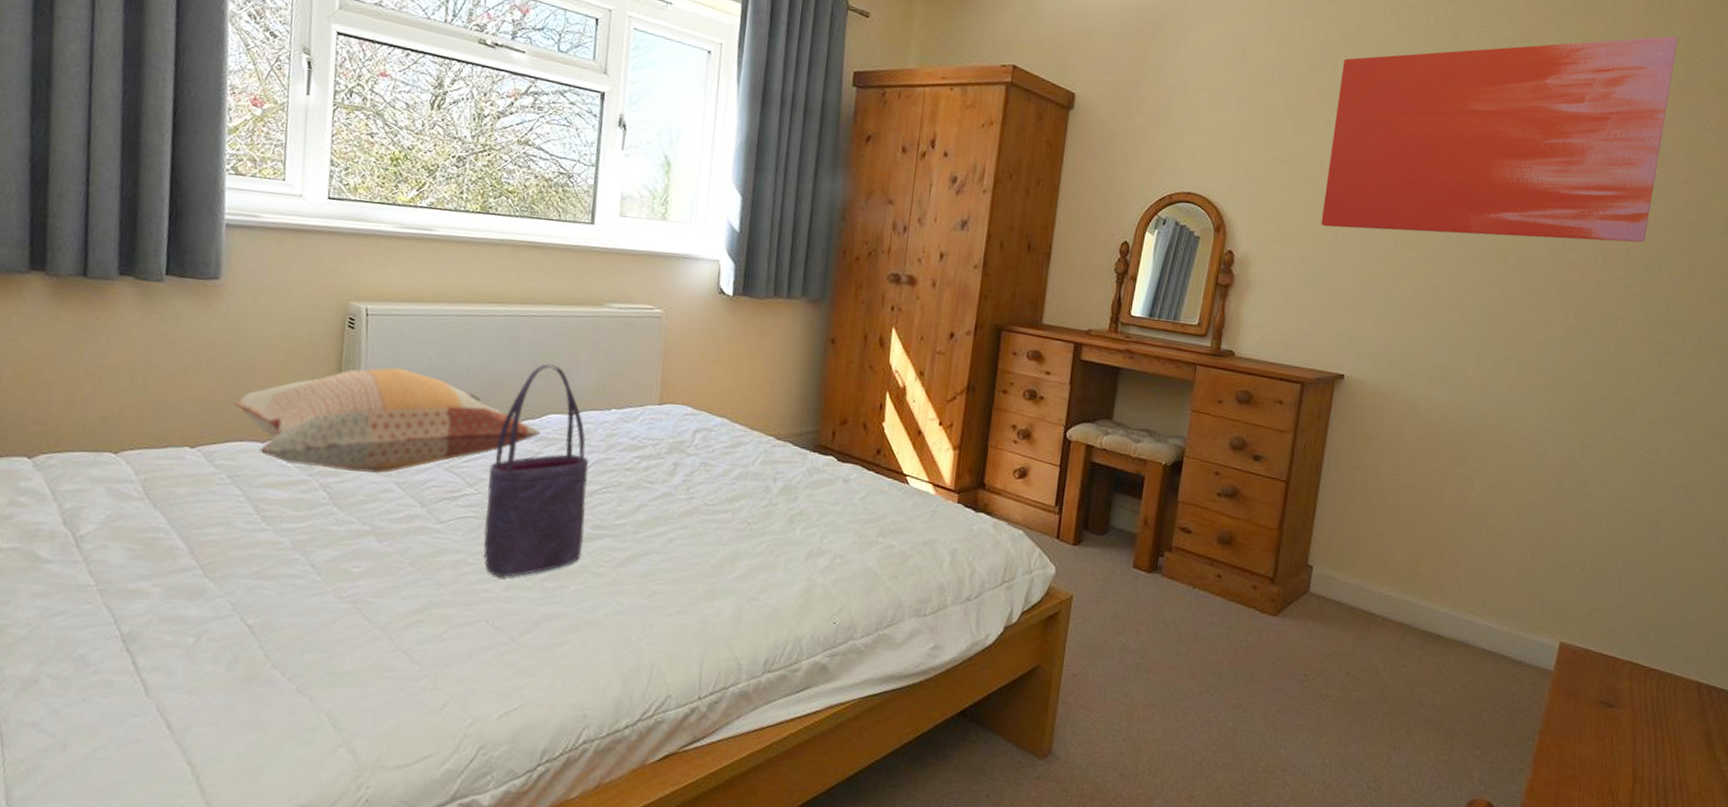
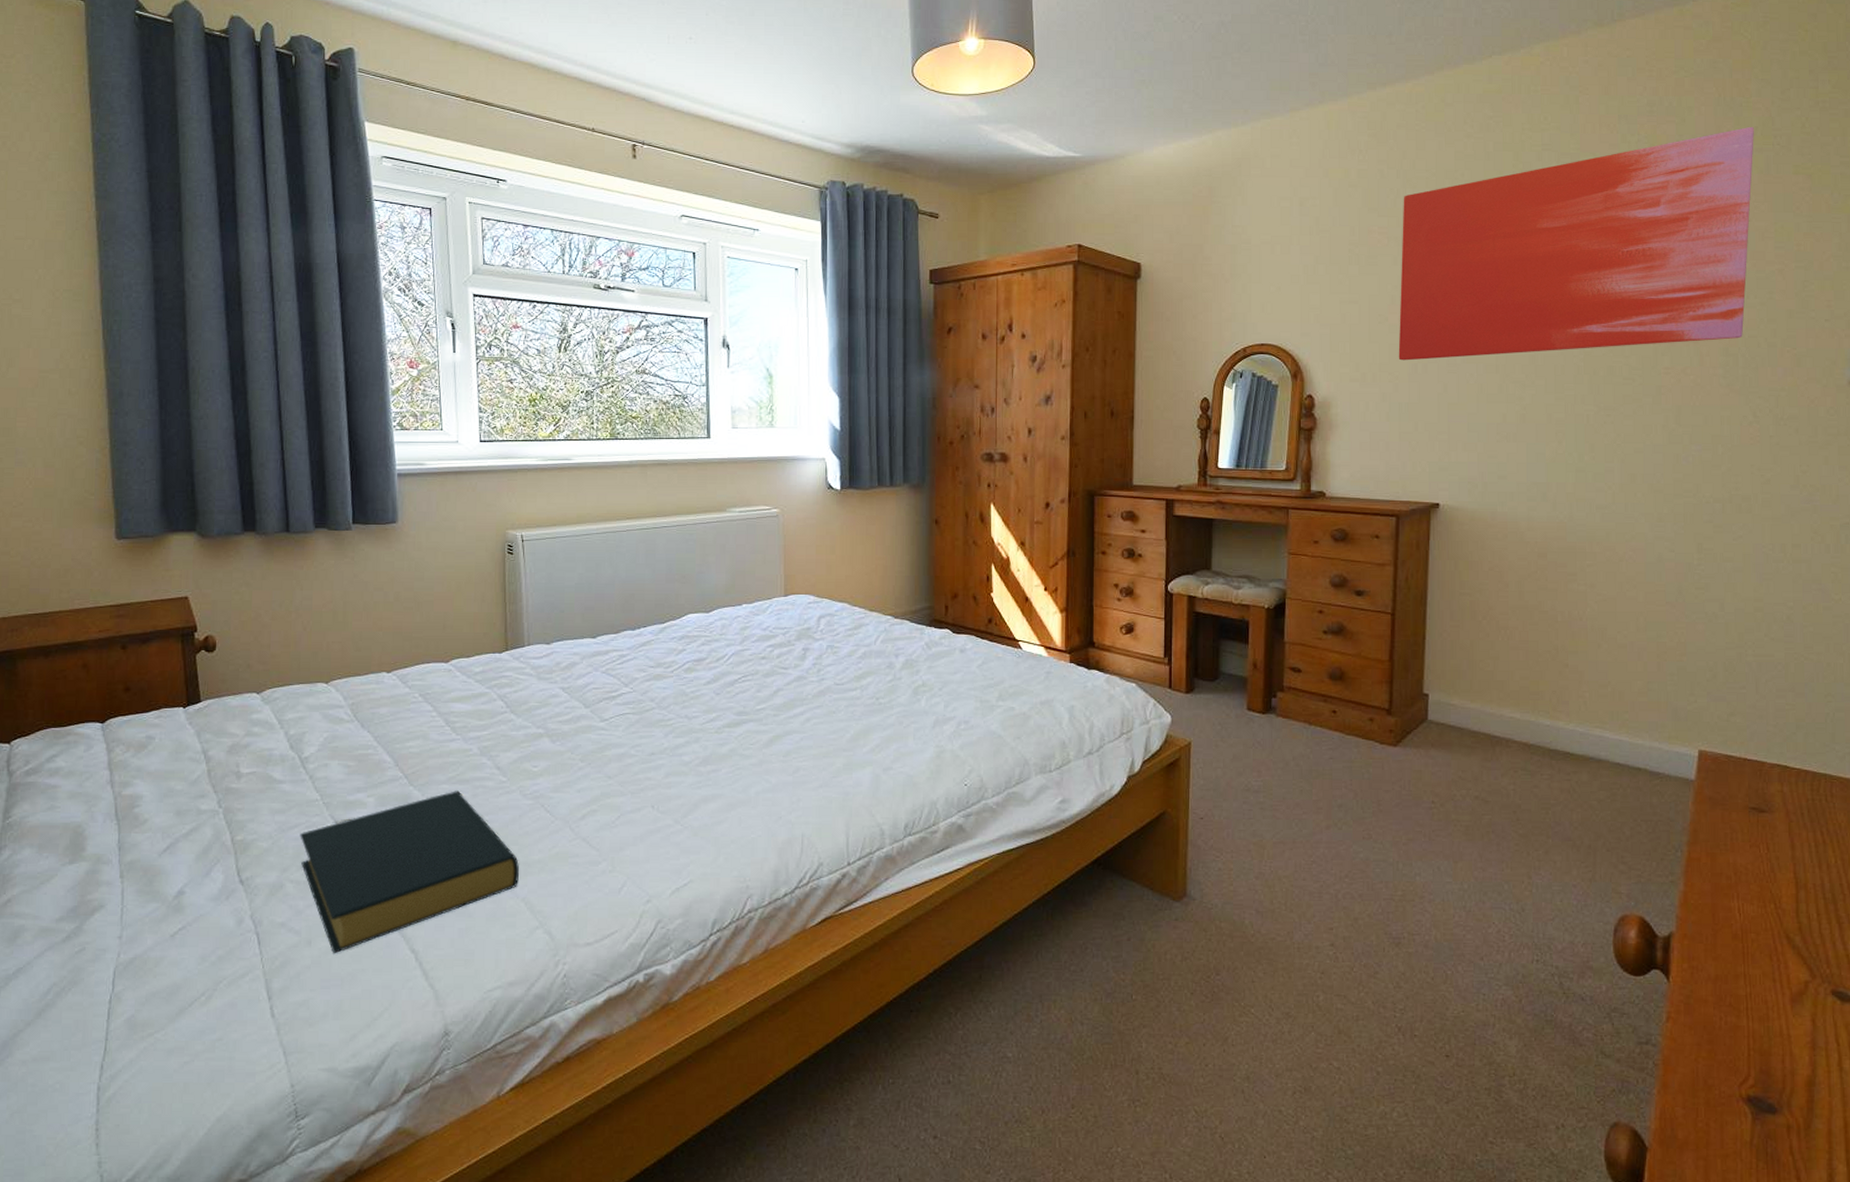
hardback book: none [63,587,326,762] -> present [300,791,519,954]
decorative pillow: present [234,367,542,473] -> none [419,585,683,682]
tote bag: present [483,363,589,578] -> none [641,569,730,766]

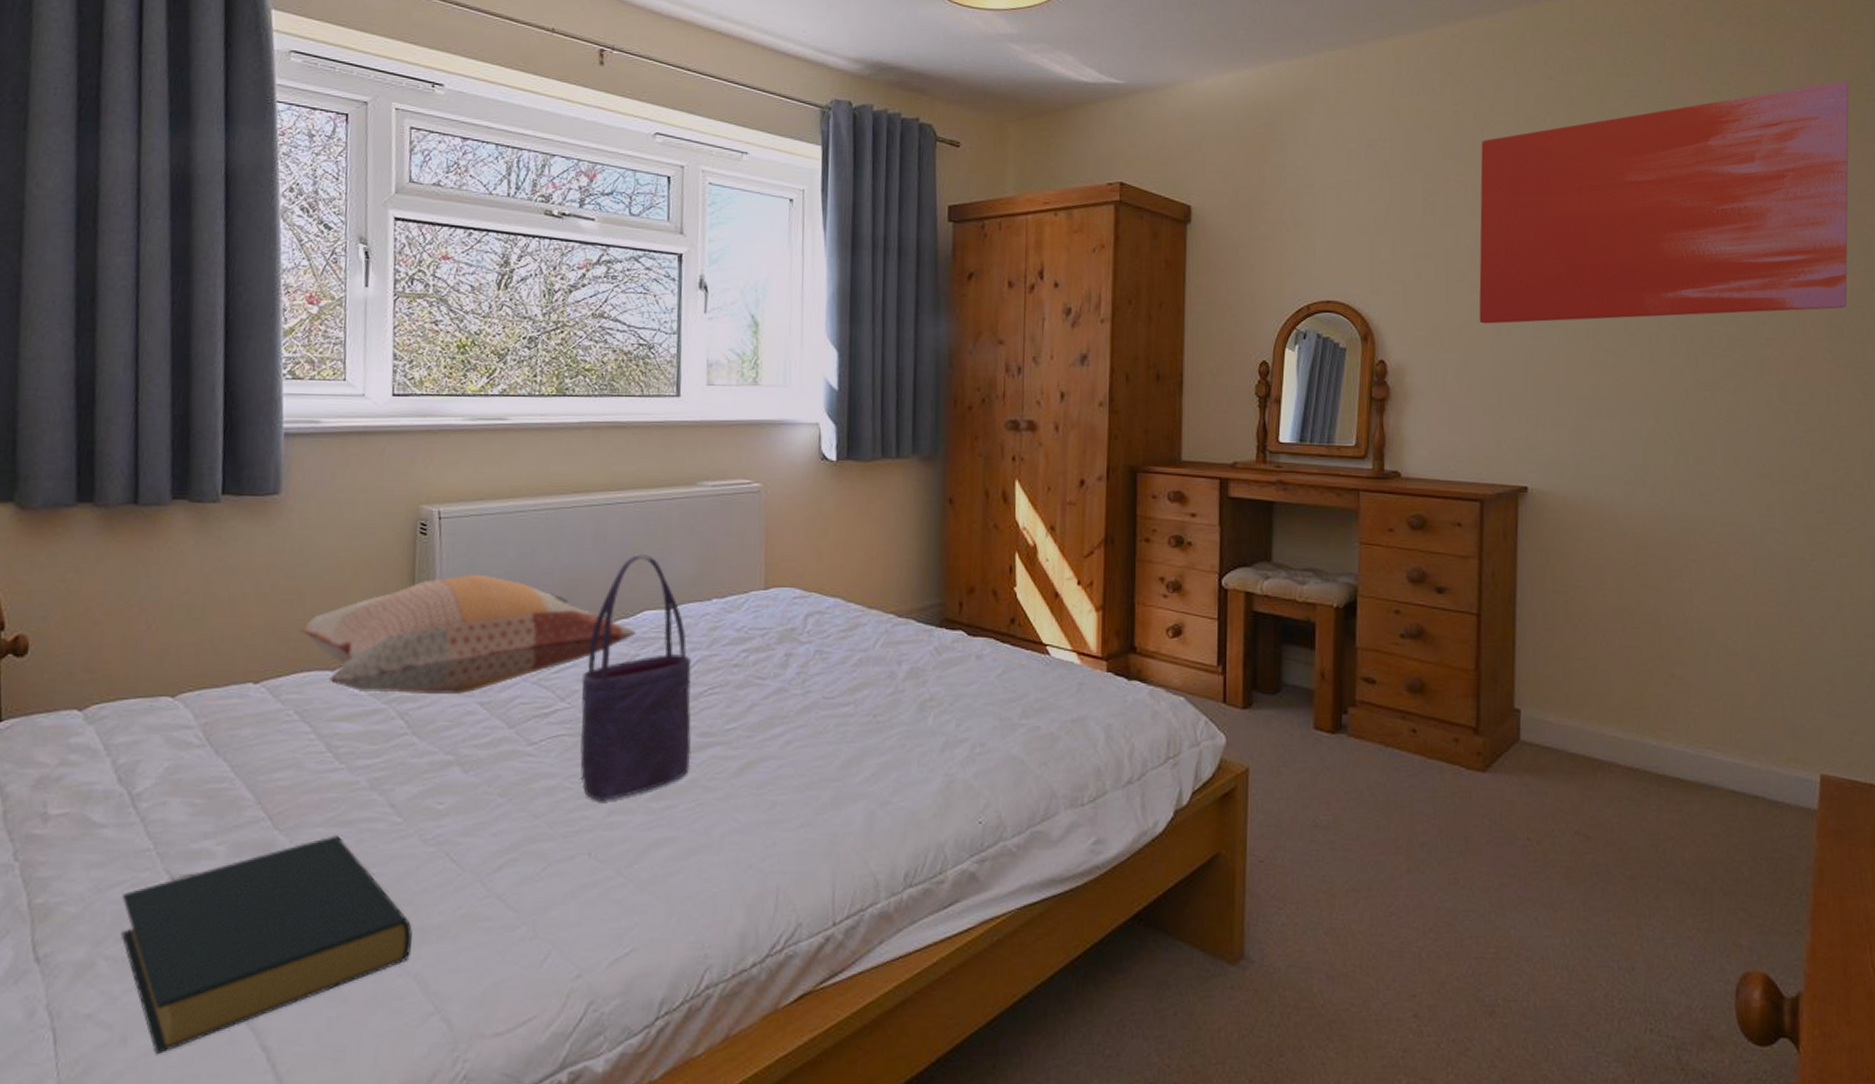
decorative pillow: none [419,585,683,682] -> present [299,573,637,695]
tote bag: none [641,569,730,766] -> present [580,555,692,802]

